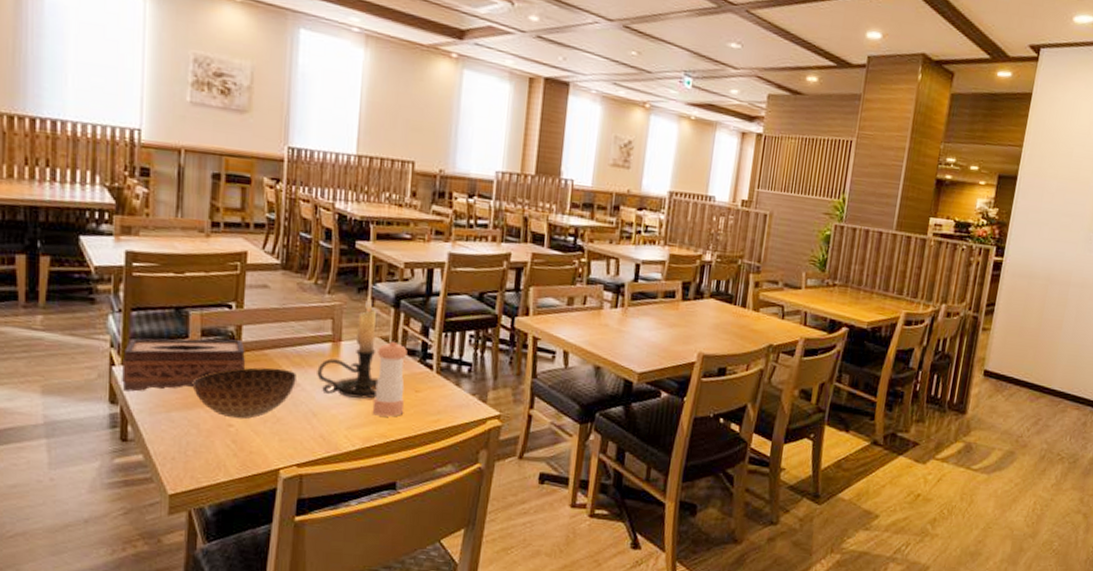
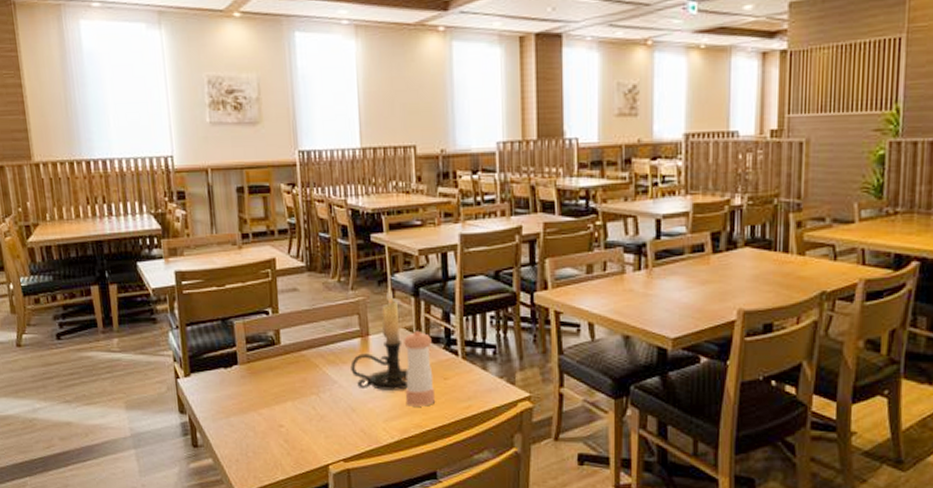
tissue box: present [122,338,246,392] -> none [185,344,288,401]
bowl: present [192,367,296,419] -> none [244,367,333,420]

